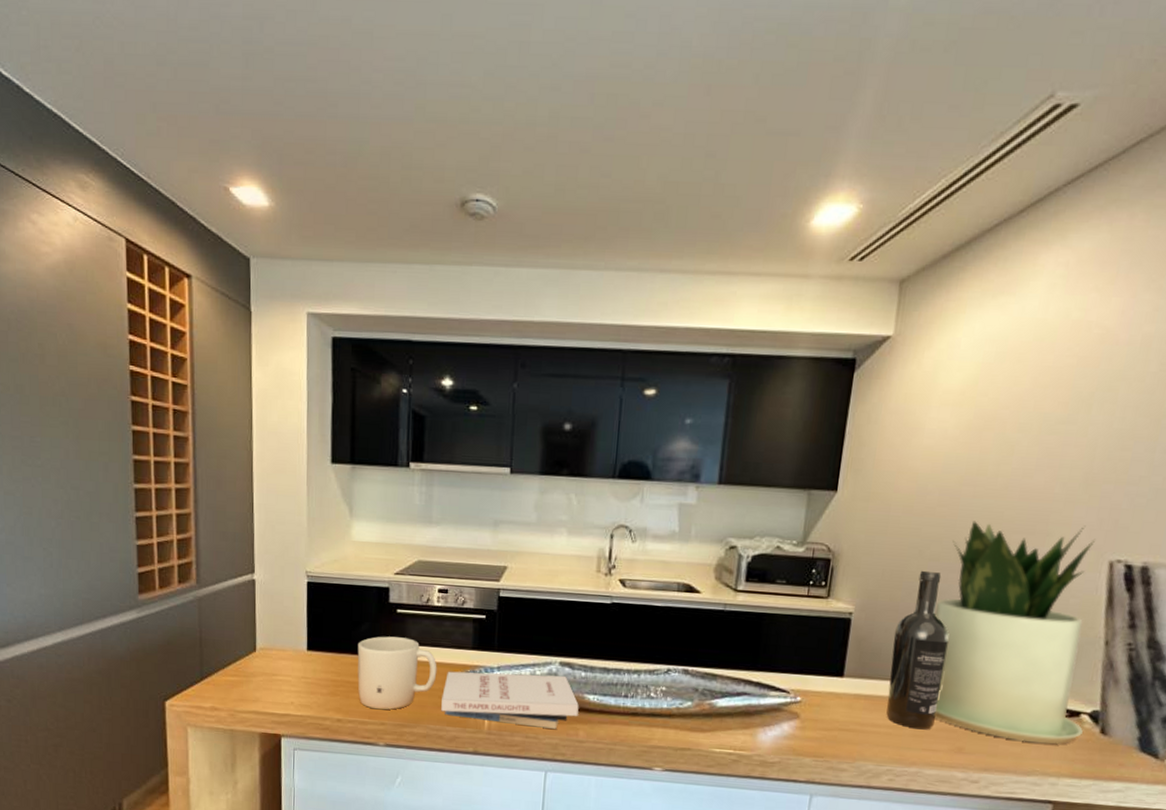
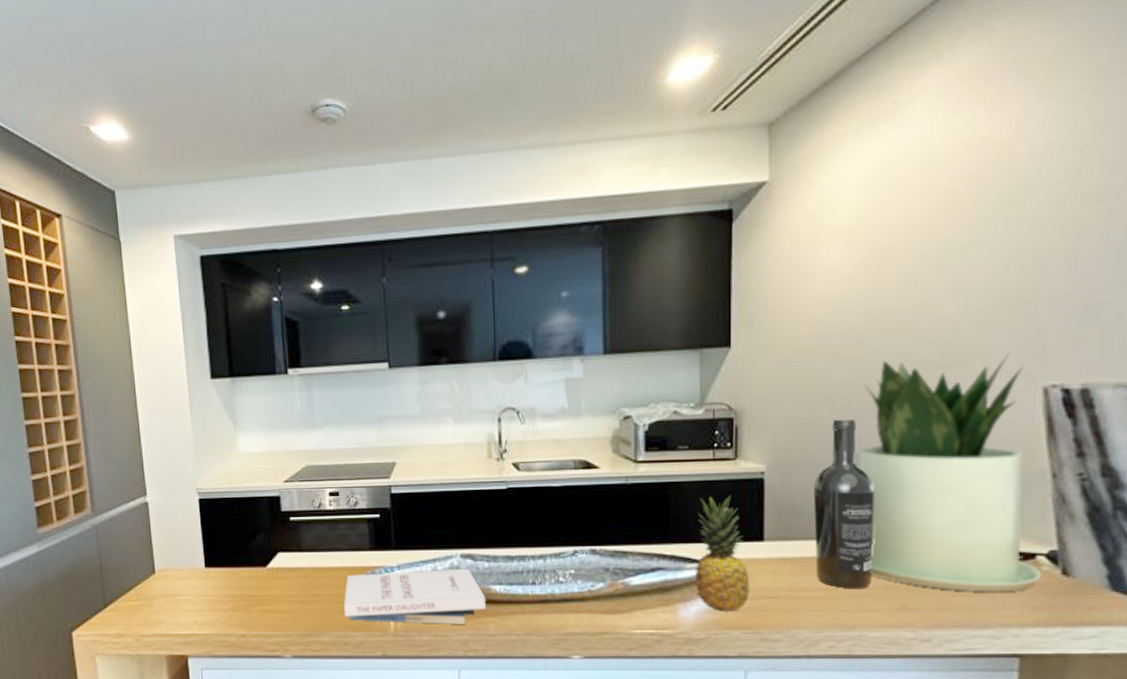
mug: present [357,636,437,710] -> none [254,545,337,621]
fruit: none [775,630,826,739] -> present [694,495,750,610]

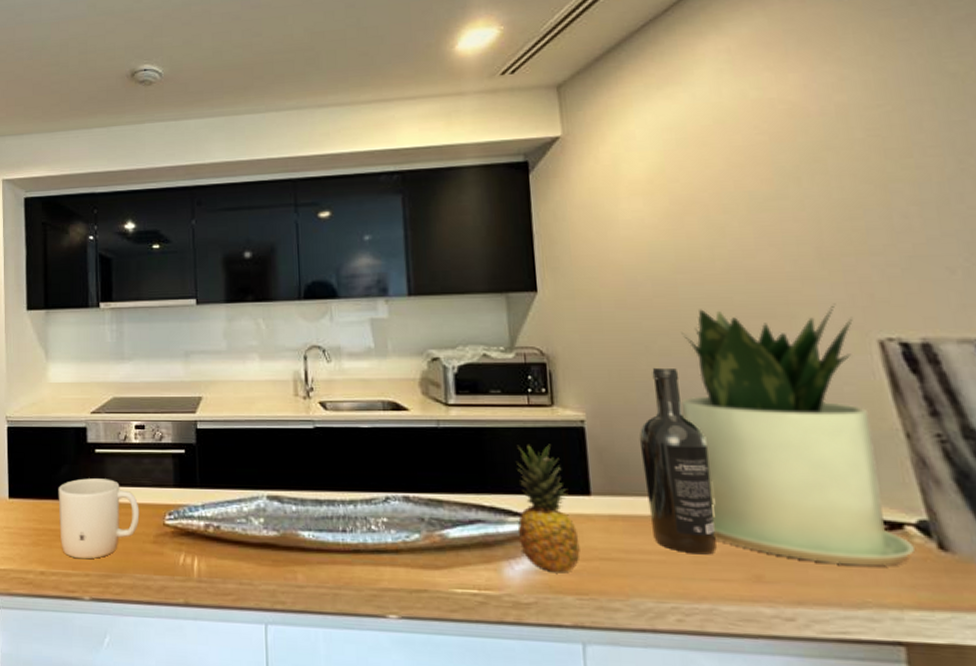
mug: none [254,545,337,621] -> present [58,478,140,559]
books: present [344,568,486,624] -> none [146,511,294,573]

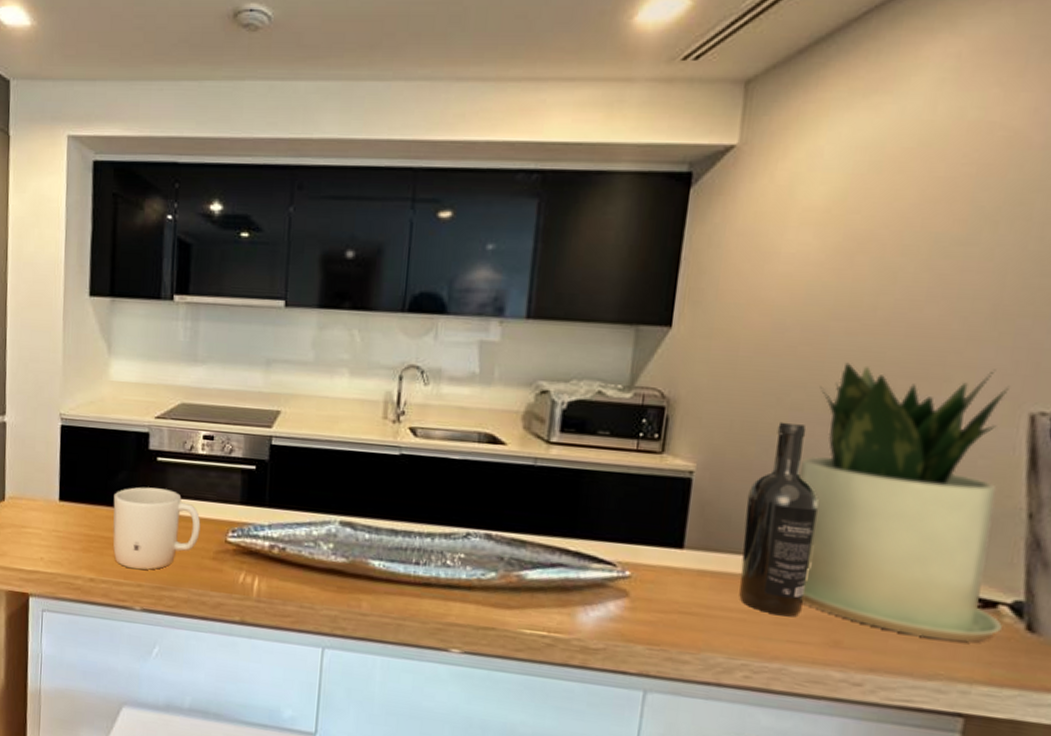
fruit: present [517,444,580,572] -> none [598,491,662,622]

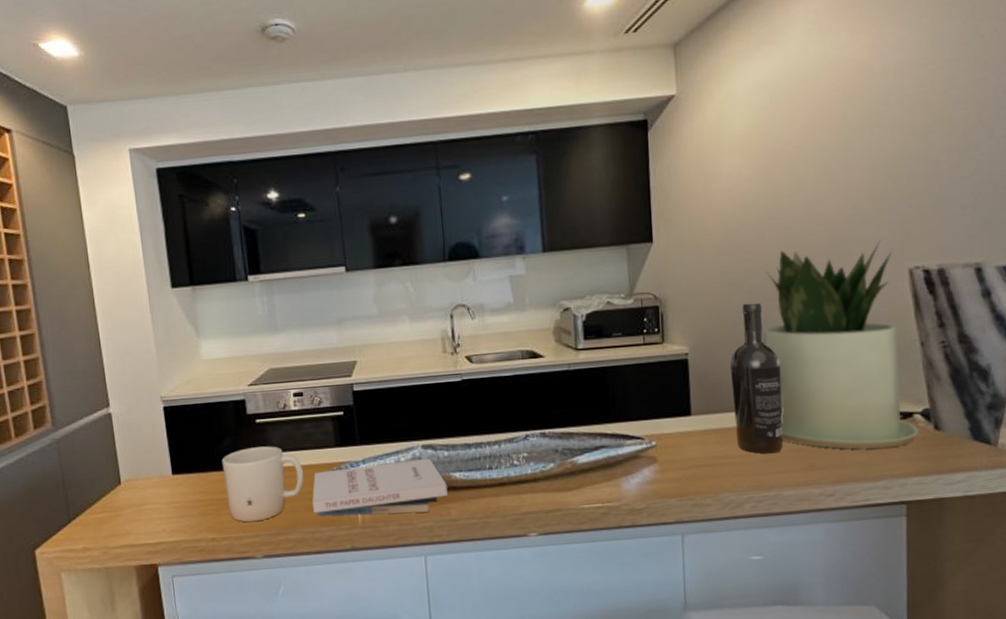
books: none [204,528,362,599] -> present [312,458,448,517]

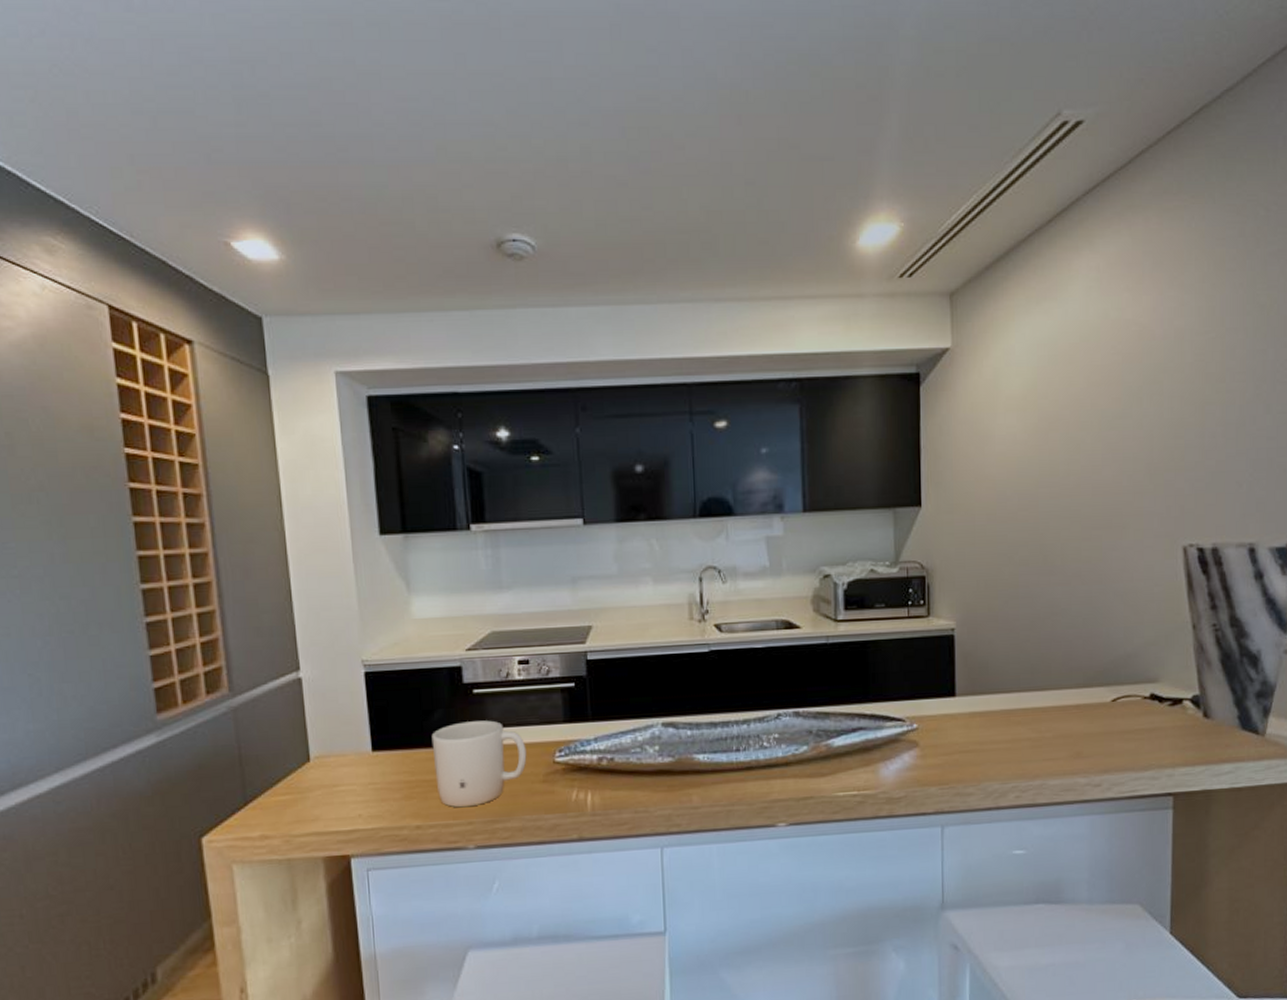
books: present [312,458,448,517] -> none [535,737,689,802]
wine bottle: present [729,302,784,454] -> none [997,576,1051,740]
planter: present [762,239,919,450] -> none [1032,514,1188,737]

